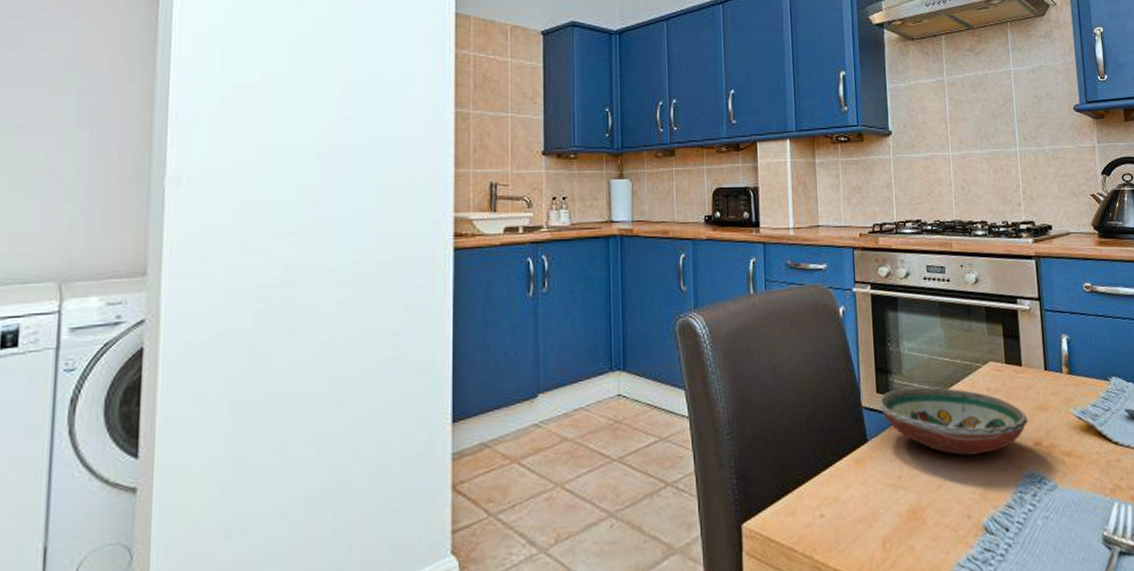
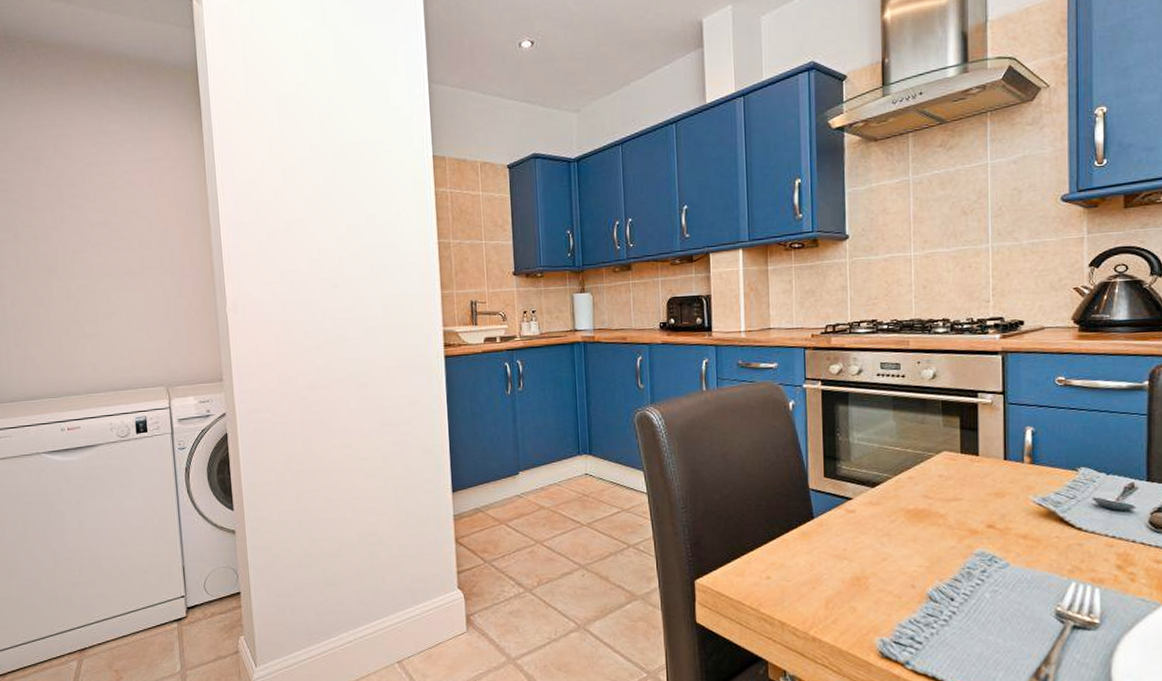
decorative bowl: present [878,386,1028,456] -> none [825,472,982,534]

